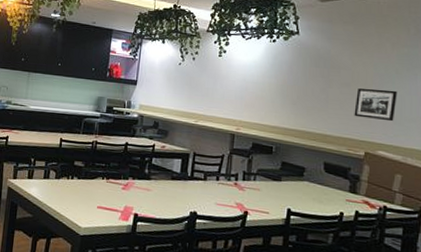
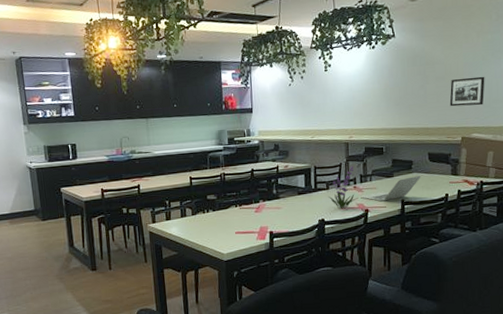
plant: none [204,159,238,205] -> present [328,166,358,208]
laptop: none [241,185,314,207] -> present [361,176,421,202]

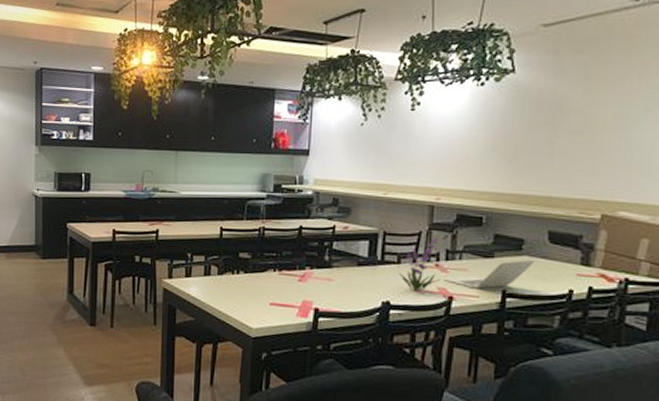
picture frame: present [449,76,485,107] -> none [587,134,646,174]

